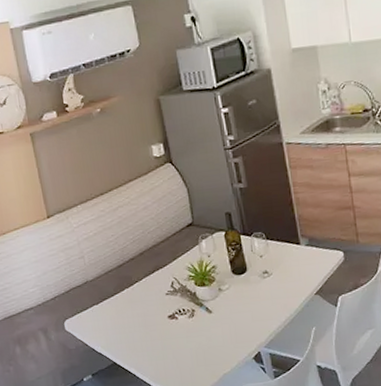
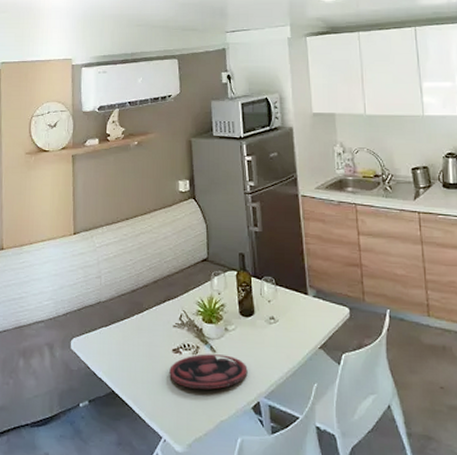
plate: none [167,313,246,349] -> present [169,354,248,390]

